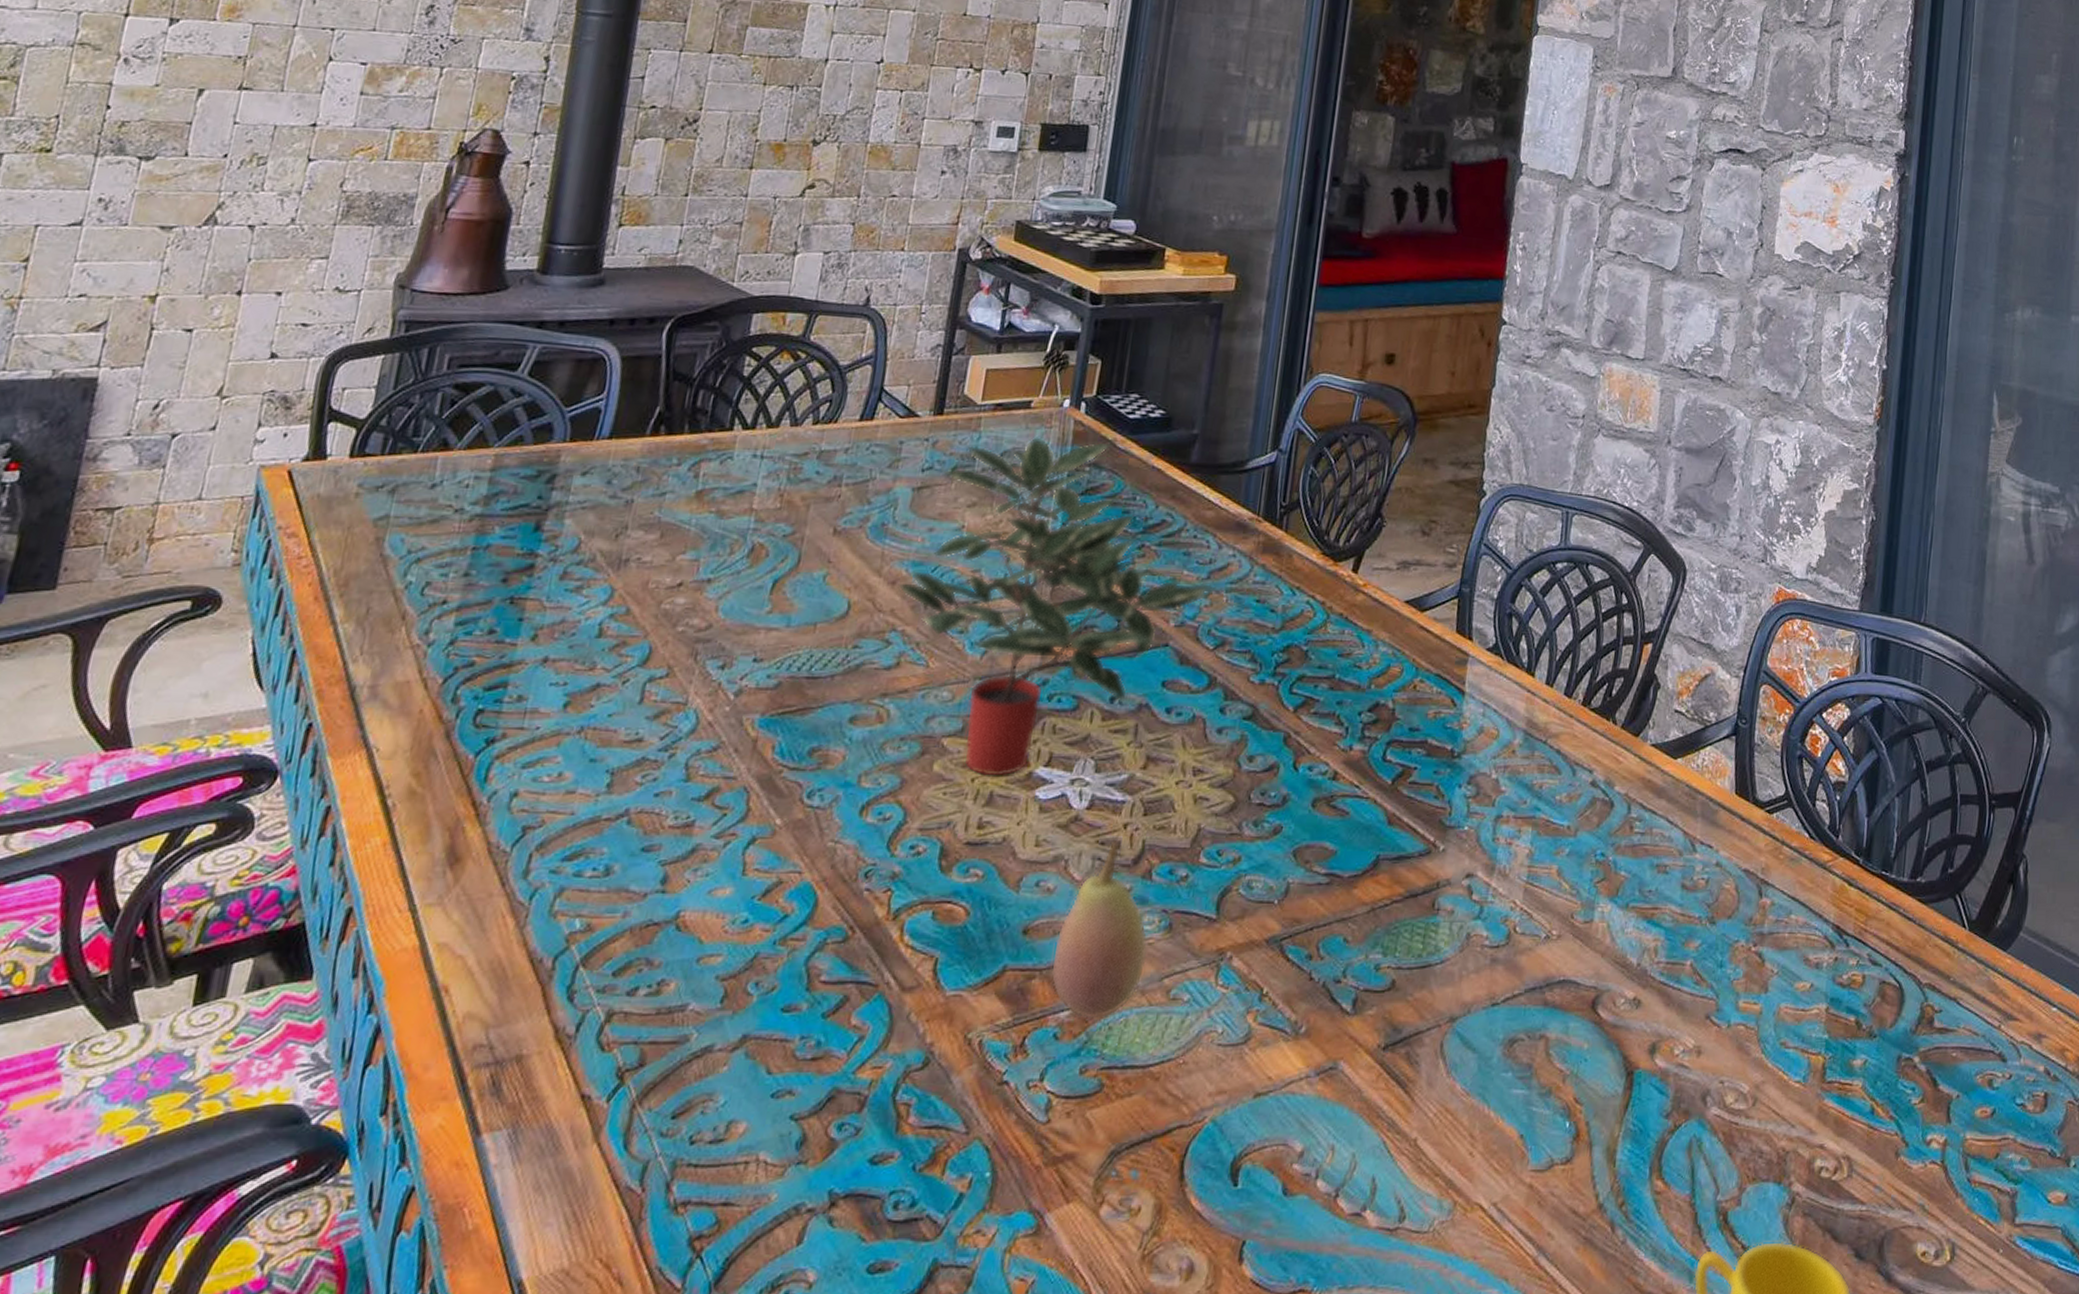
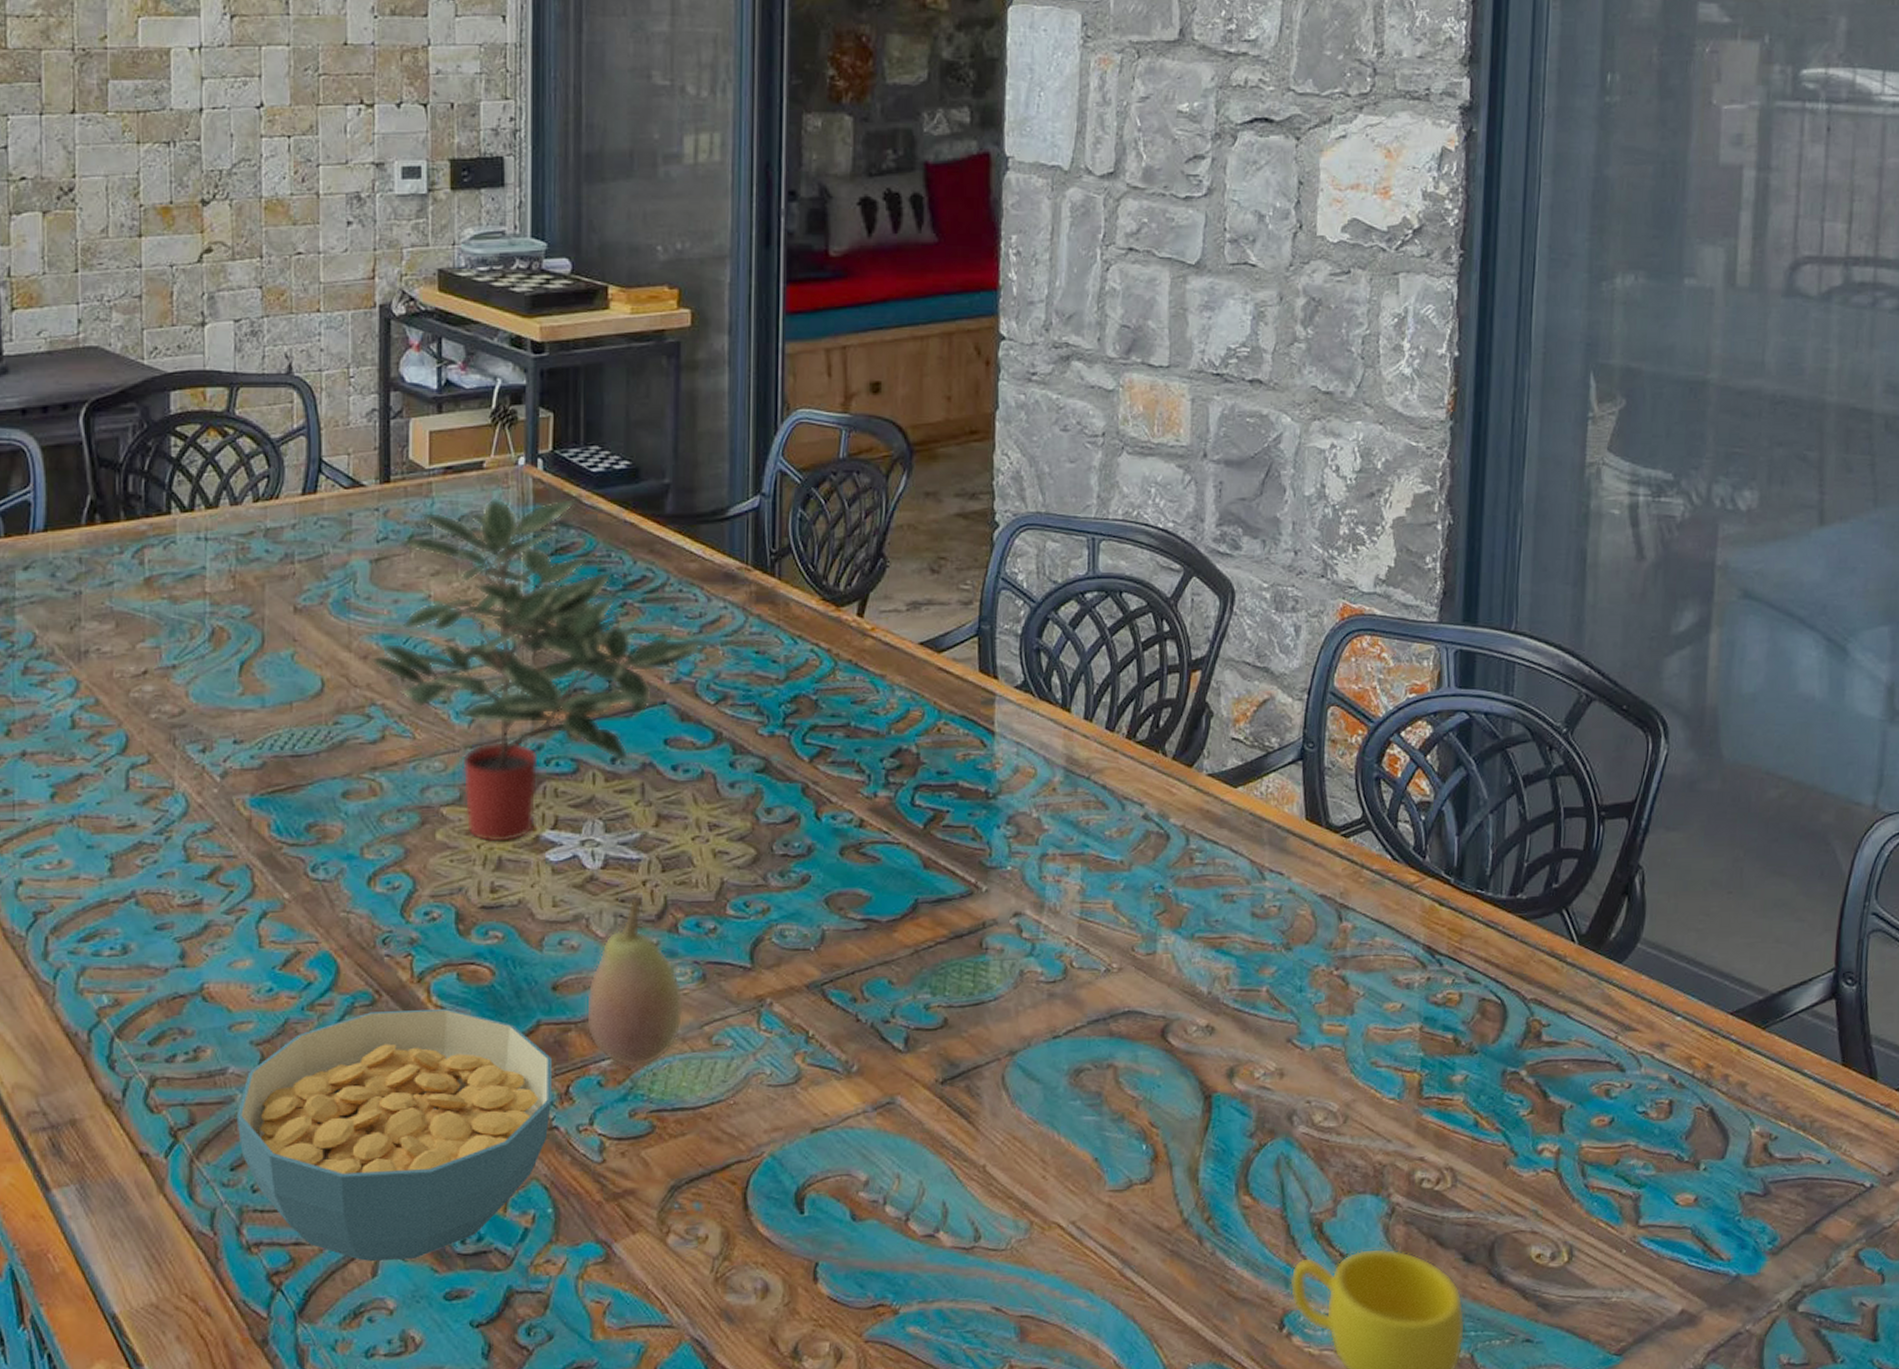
cereal bowl: none [686,950,1012,1226] -> present [236,1009,552,1261]

